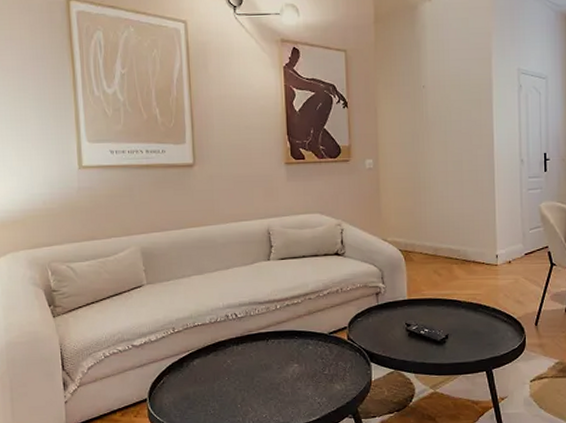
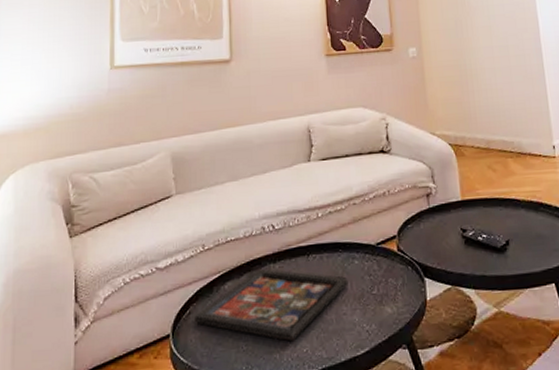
decorative tray: none [168,350,303,408] -> present [194,269,349,342]

